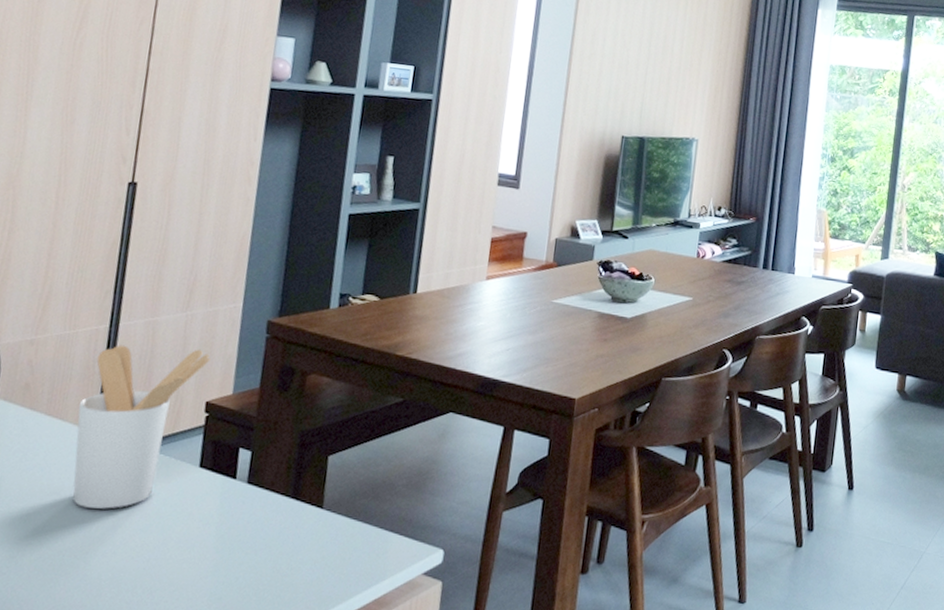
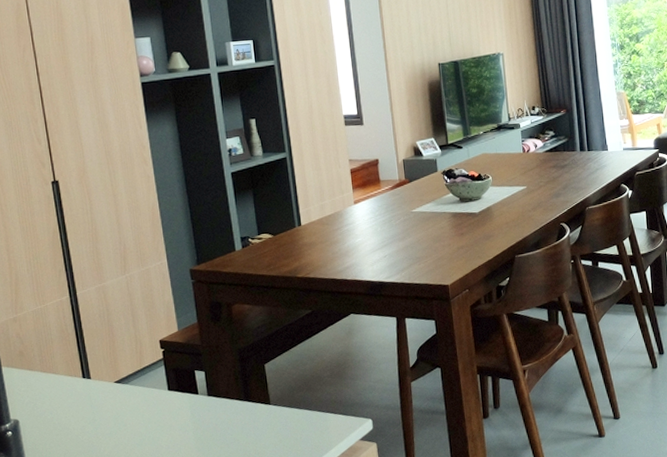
utensil holder: present [72,345,211,509] -> none [63,301,154,435]

